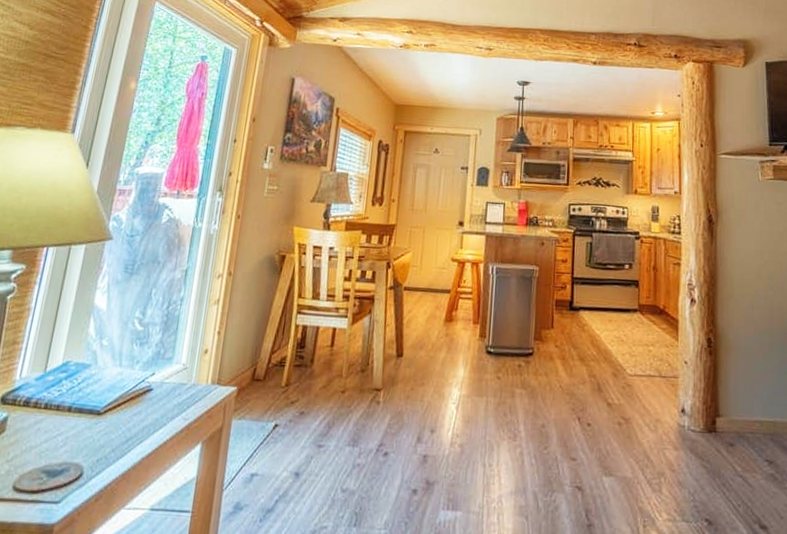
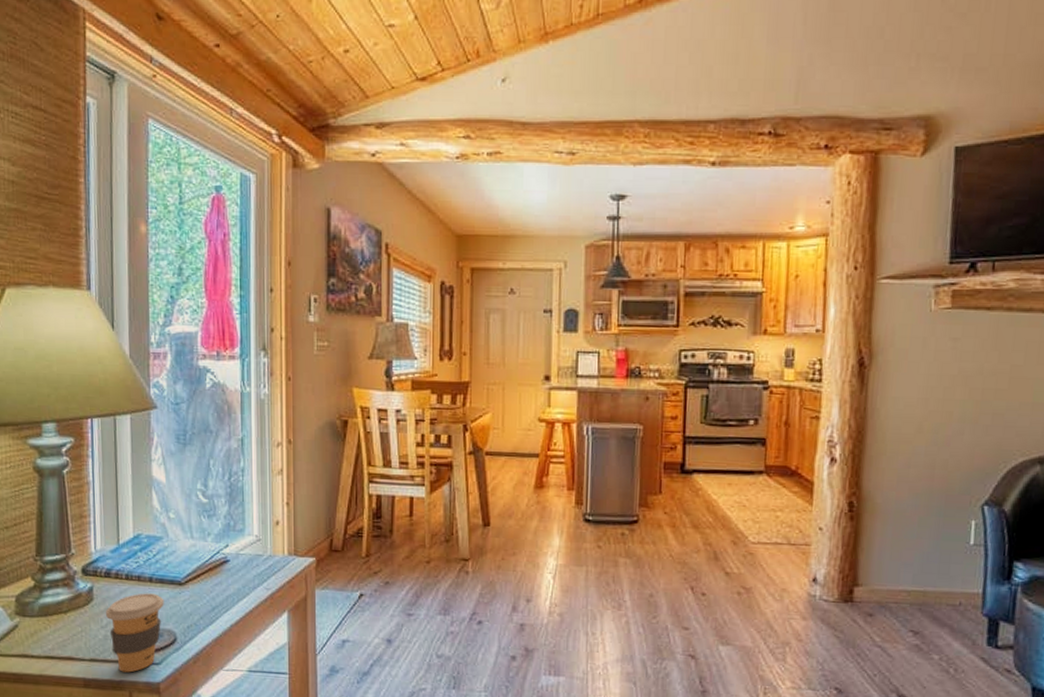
coffee cup: none [12,423,79,513] -> present [105,593,164,673]

